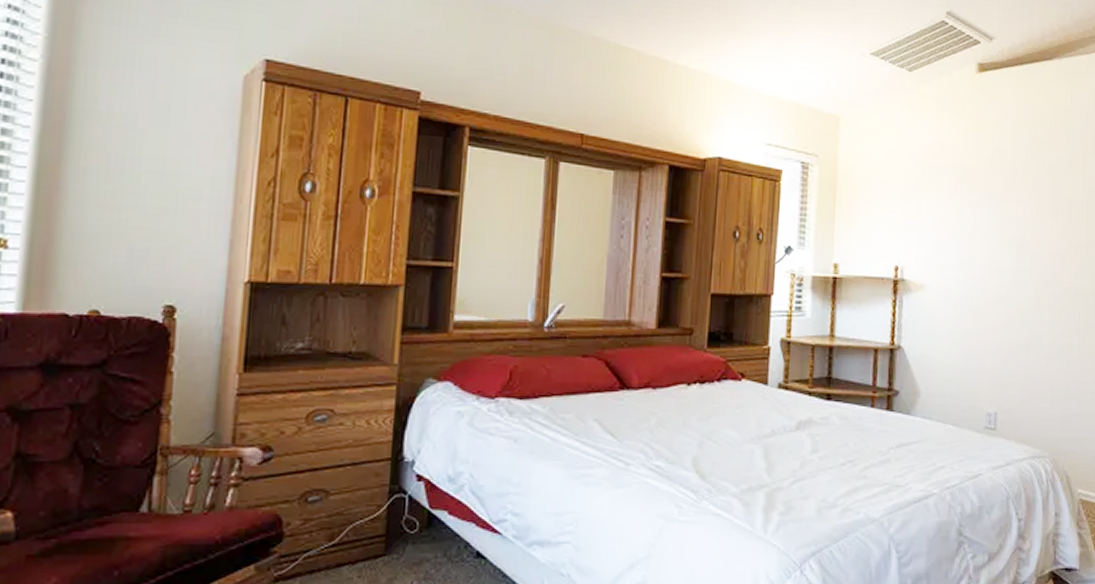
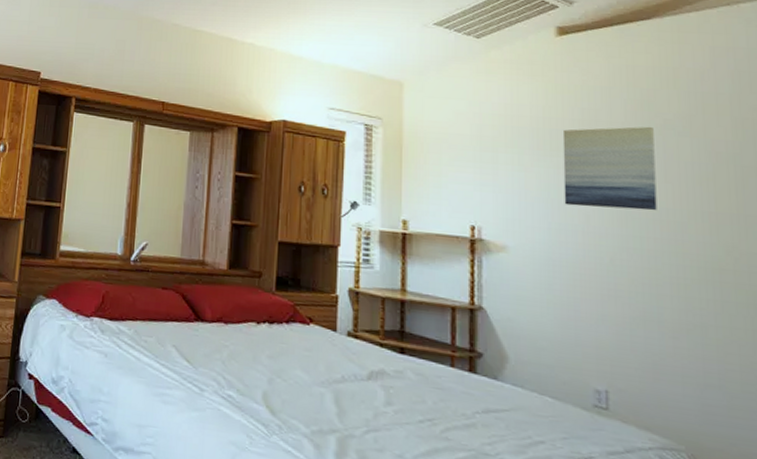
wall art: none [973,164,1047,245] -> present [562,126,657,211]

